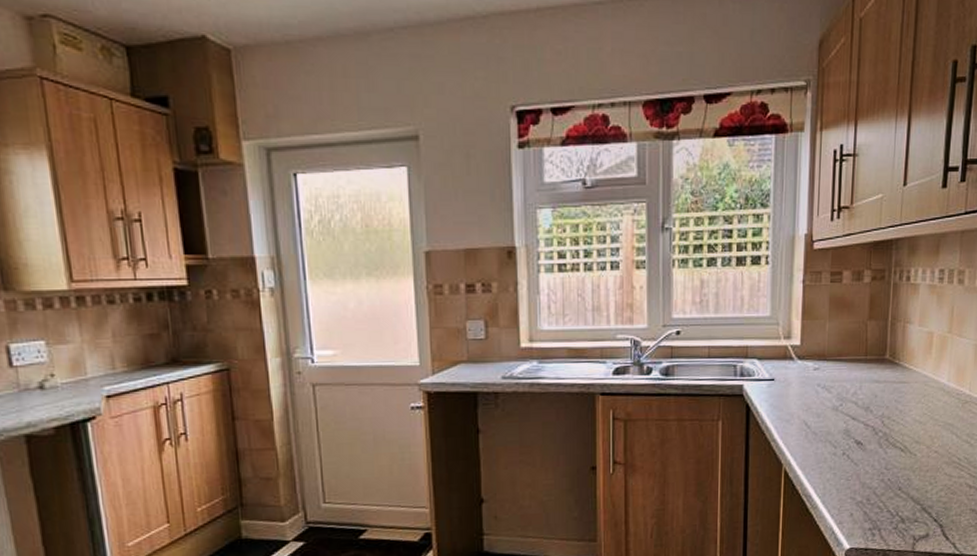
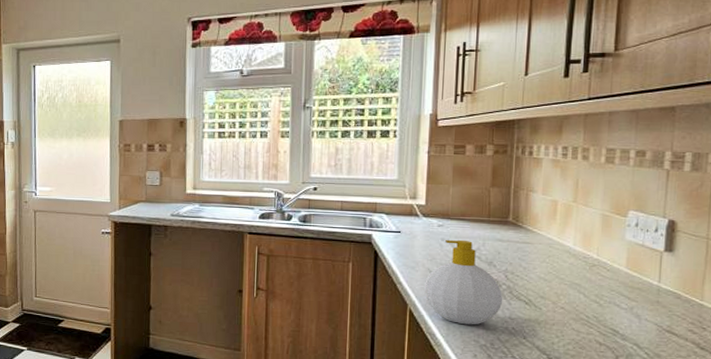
soap bottle: none [800,383,879,481] -> present [424,239,503,325]

